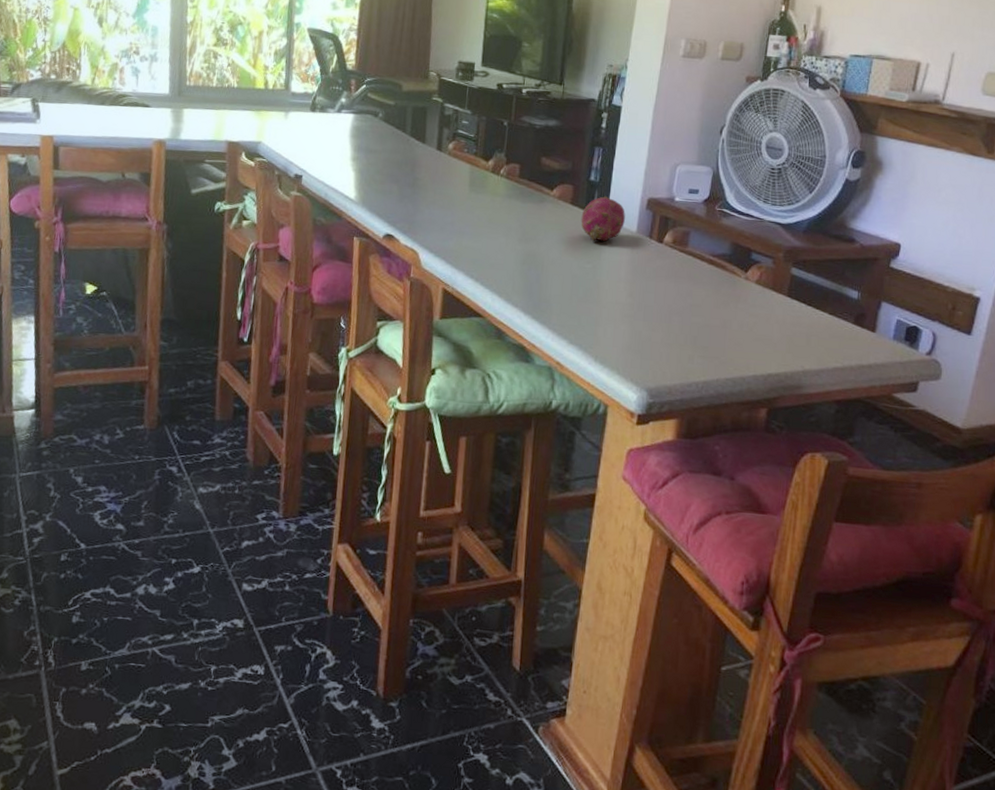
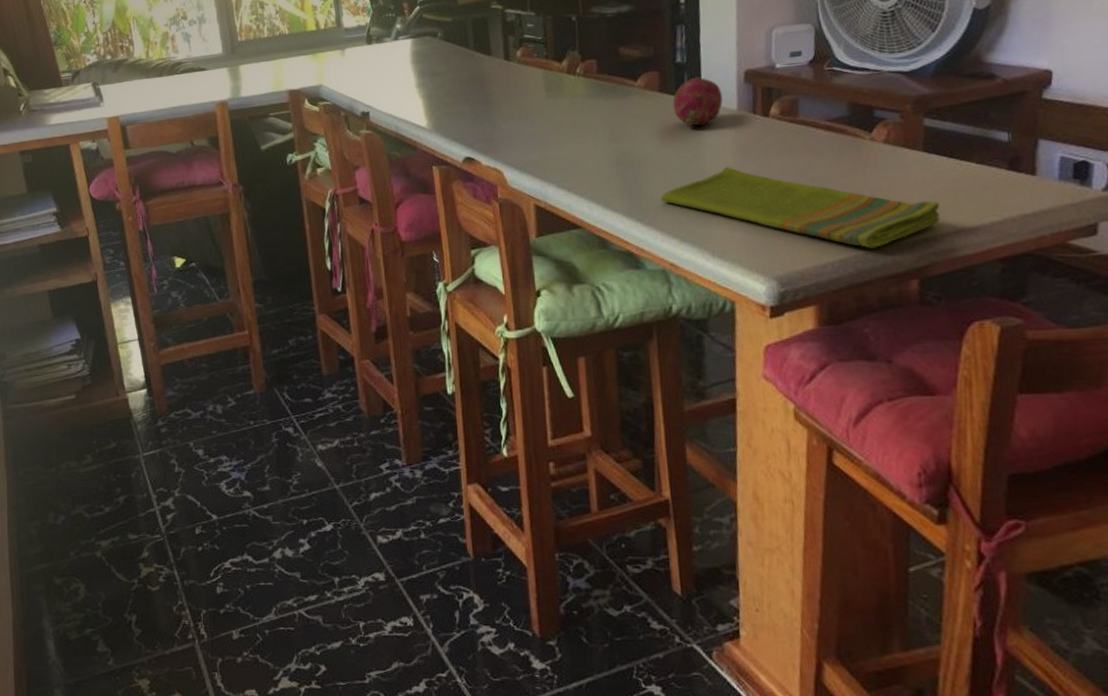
dish towel: none [558,281,794,376] -> present [661,166,940,249]

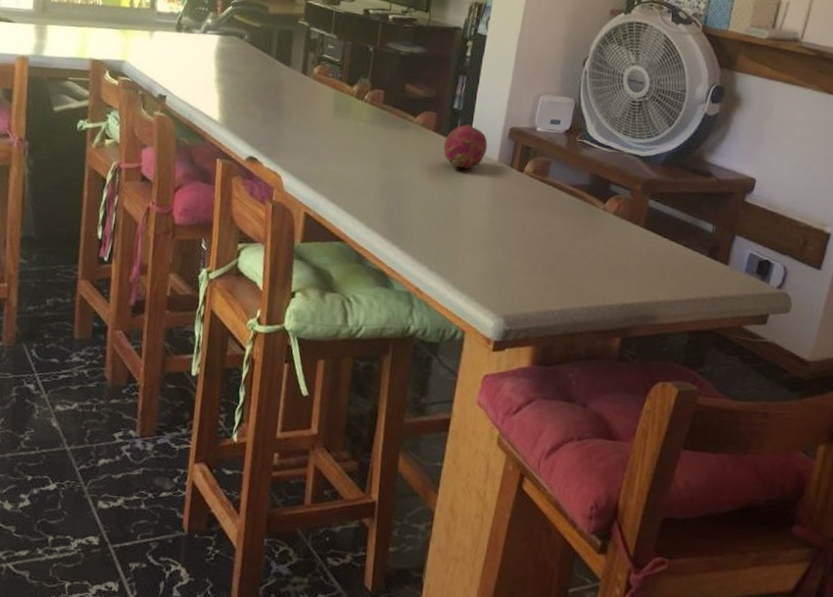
dish towel: present [661,166,940,249] -> none [418,209,649,305]

